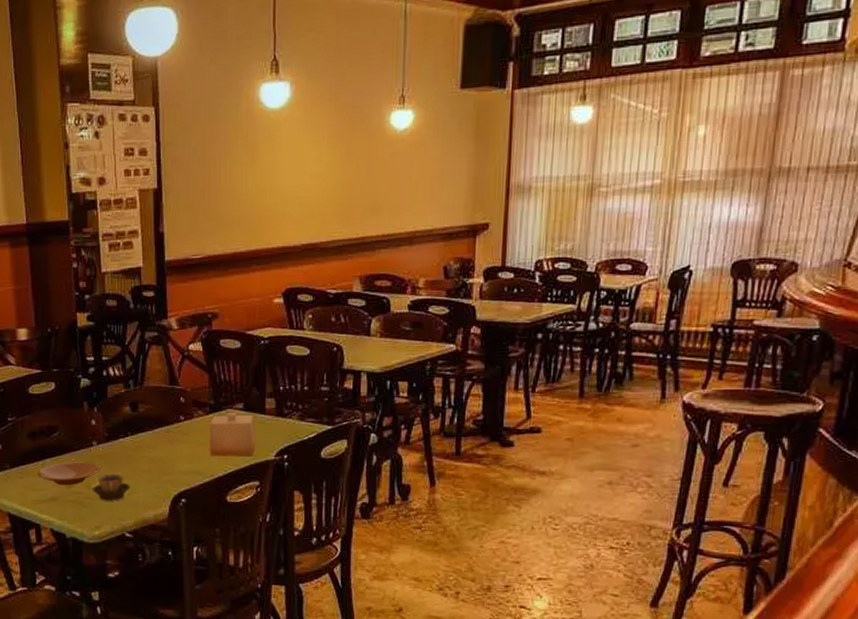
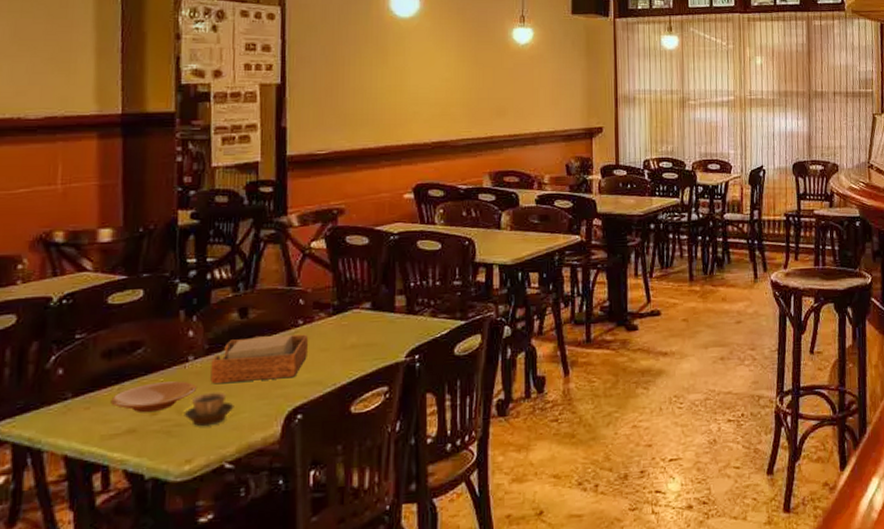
napkin holder: none [111,429,190,467] -> present [210,334,309,385]
sugar bowl: present [210,411,256,456] -> none [332,312,385,362]

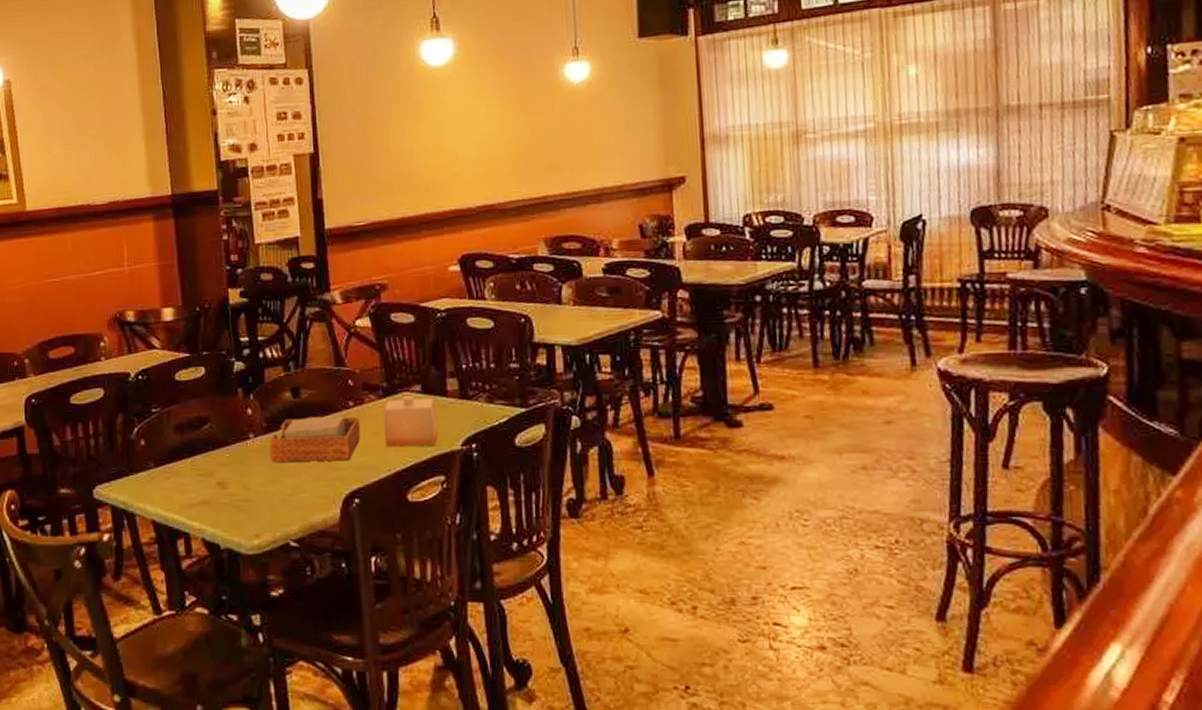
saucer: present [110,381,198,413] -> none [186,457,260,486]
cup: present [184,391,234,427] -> none [249,470,294,504]
sugar bowl: none [332,312,385,362] -> present [384,395,439,447]

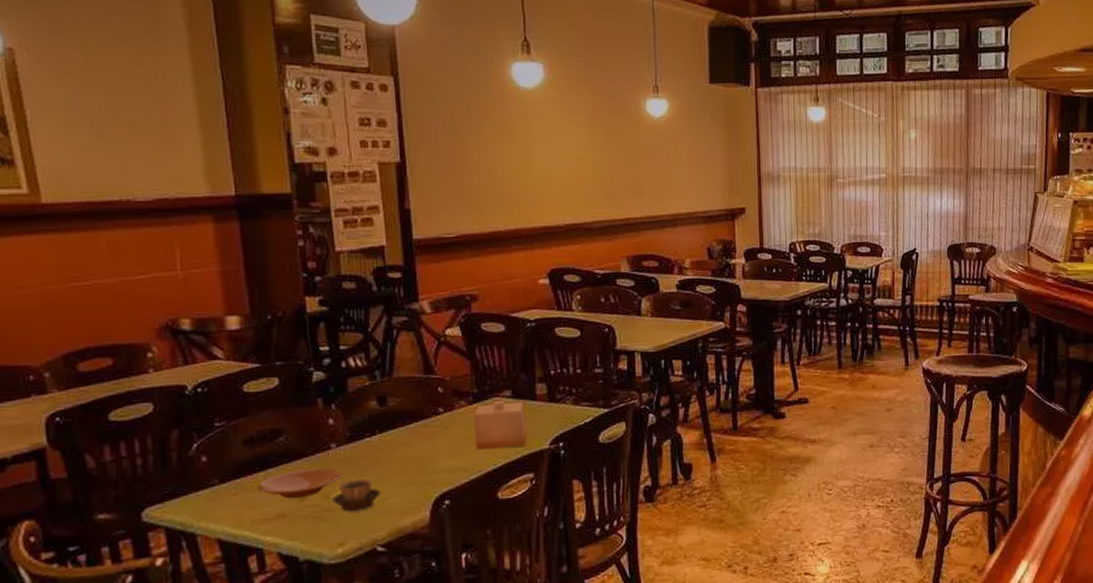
saucer: none [186,457,260,486] -> present [257,468,343,499]
cup: none [249,470,294,504] -> present [332,478,381,512]
napkin holder: present [270,416,361,463] -> none [354,422,452,471]

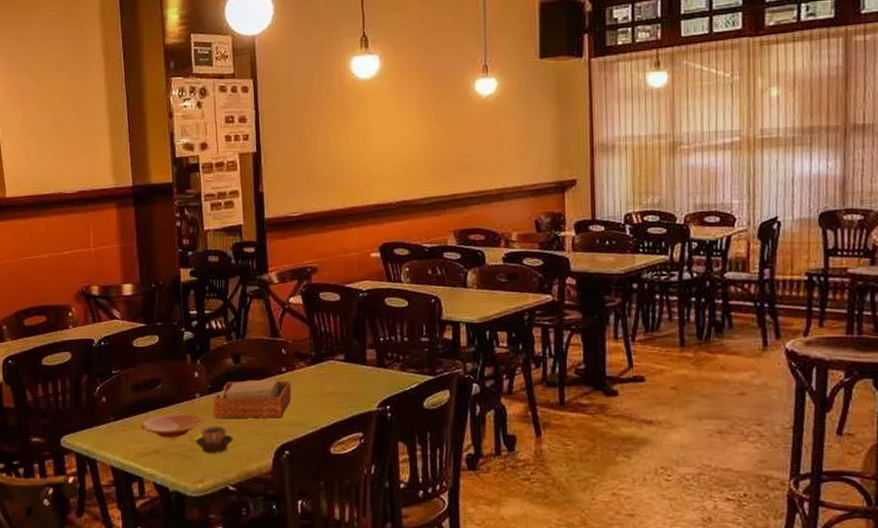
napkin holder: none [354,422,452,471] -> present [213,380,292,419]
sugar bowl: present [474,400,528,450] -> none [312,363,358,407]

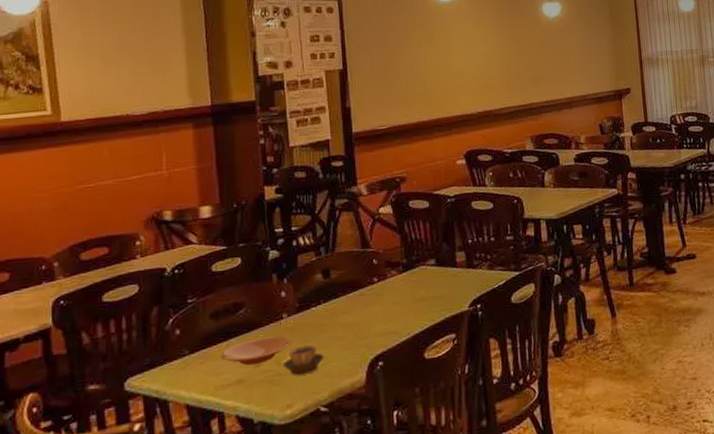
napkin holder: present [213,380,292,419] -> none [302,290,384,338]

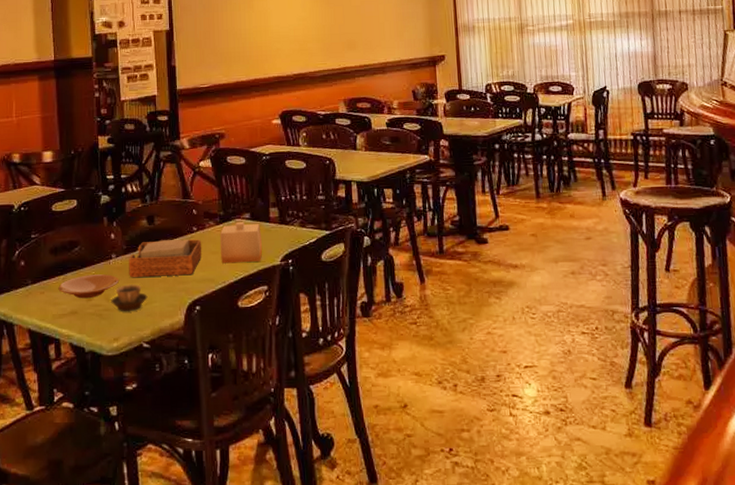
napkin holder: none [302,290,384,338] -> present [129,239,202,278]
sugar bowl: none [404,268,450,314] -> present [220,221,263,264]

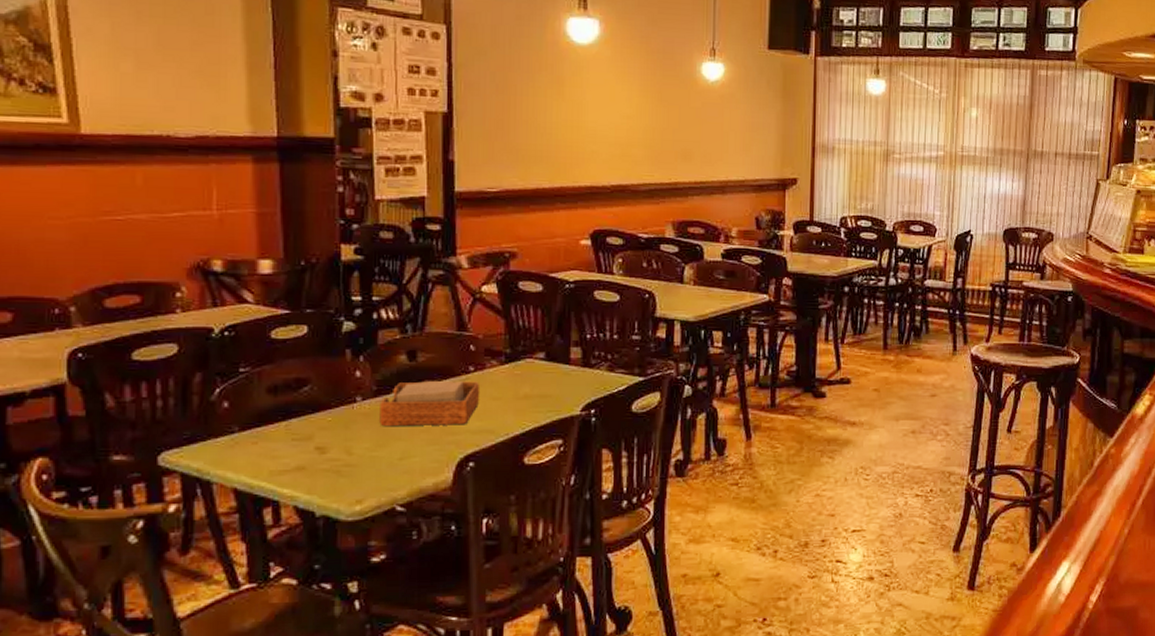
saucer: present [58,274,120,299] -> none [278,421,367,451]
cup: present [111,284,148,312] -> none [353,434,404,469]
sugar bowl: present [220,221,263,264] -> none [505,361,559,412]

